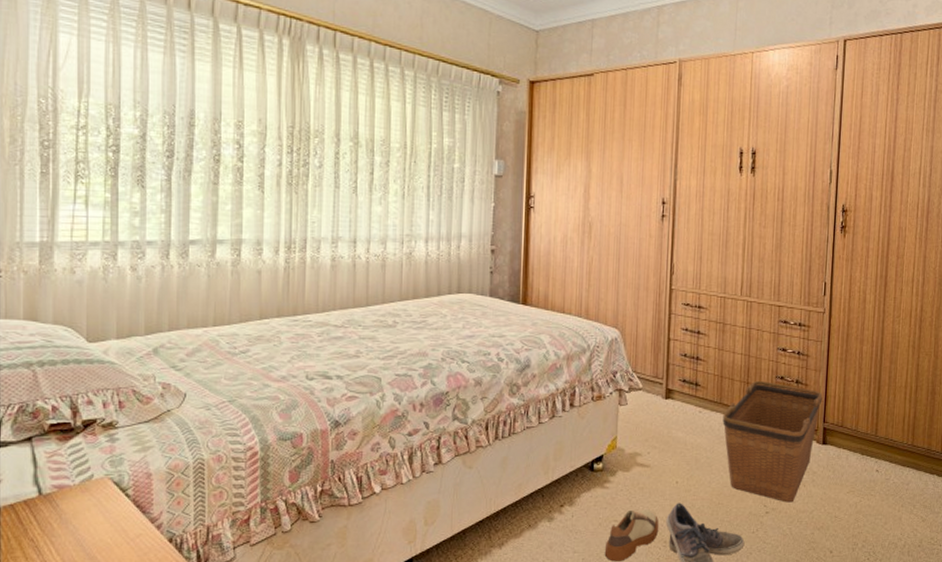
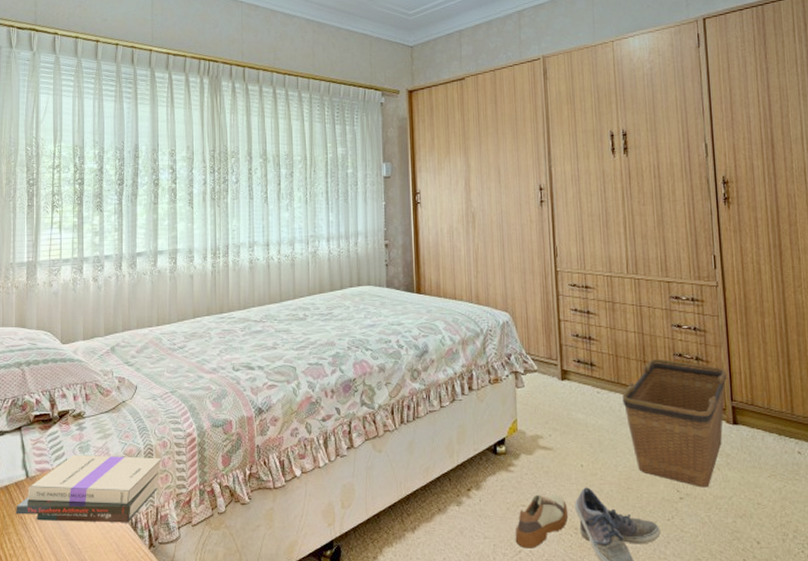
books: none [25,469,215,544] -> present [16,454,162,523]

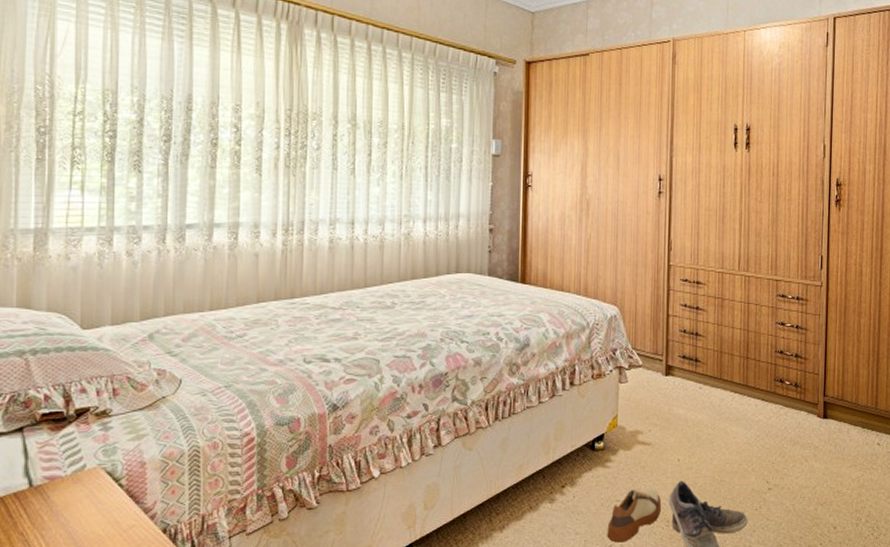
books: present [16,454,162,523] -> none [14,458,211,537]
bicycle basket: present [622,359,727,488] -> none [723,356,822,478]

